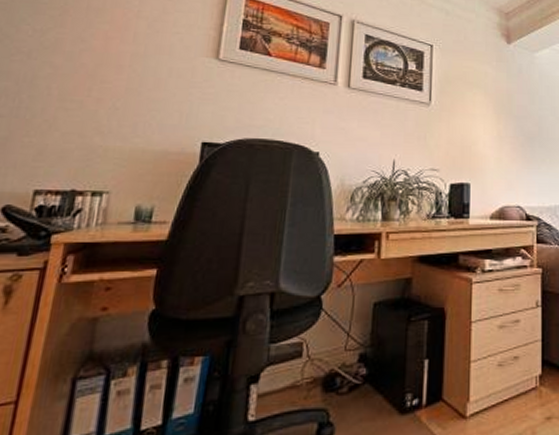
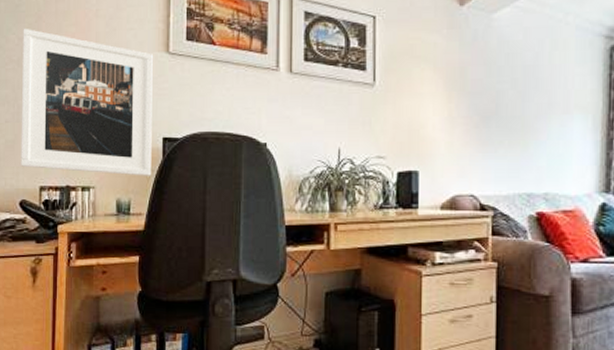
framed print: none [11,20,200,182] -> present [21,28,153,176]

